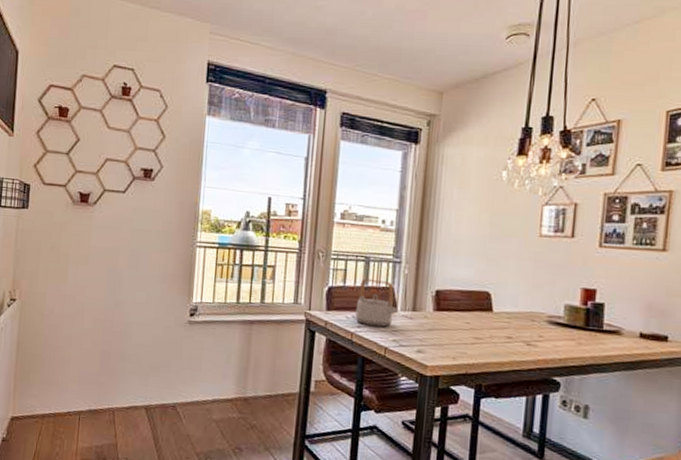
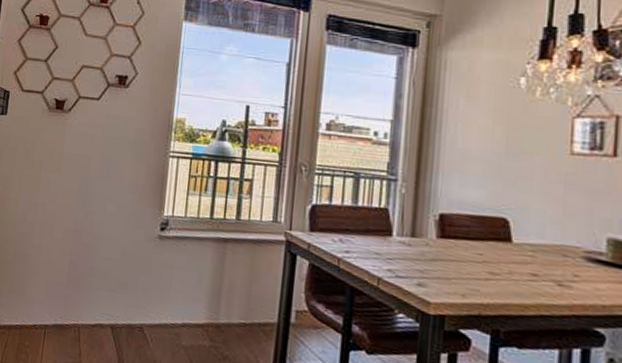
teapot: present [355,278,399,327] -> none [343,197,395,254]

